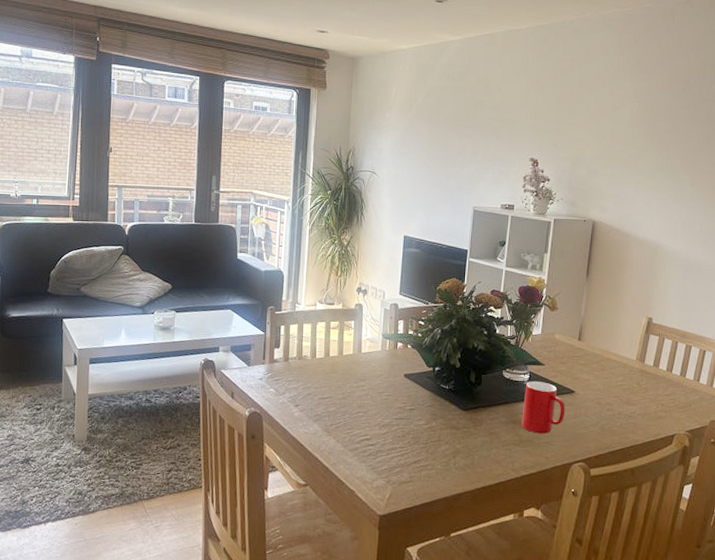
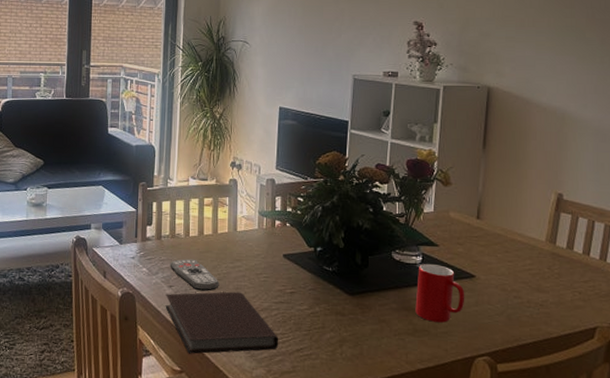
notebook: none [291,409,398,469] -> present [165,291,279,354]
remote control: none [296,379,344,410] -> present [170,259,219,291]

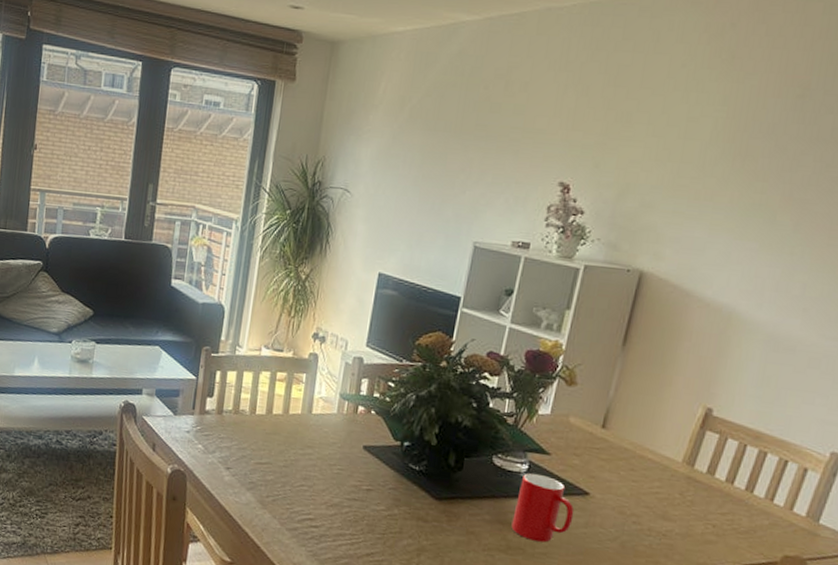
notebook: present [165,291,279,354] -> none [220,476,348,551]
remote control: present [170,259,219,291] -> none [229,439,285,479]

